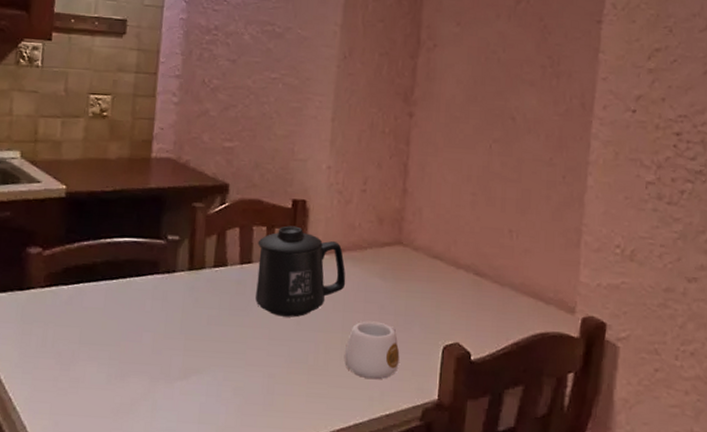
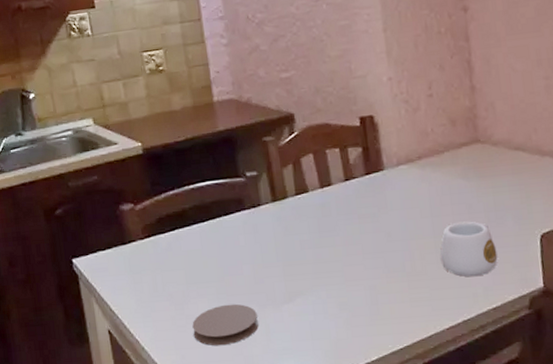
coaster: none [73,371,147,417] -> present [192,303,258,346]
mug: present [255,225,346,317] -> none [333,142,429,231]

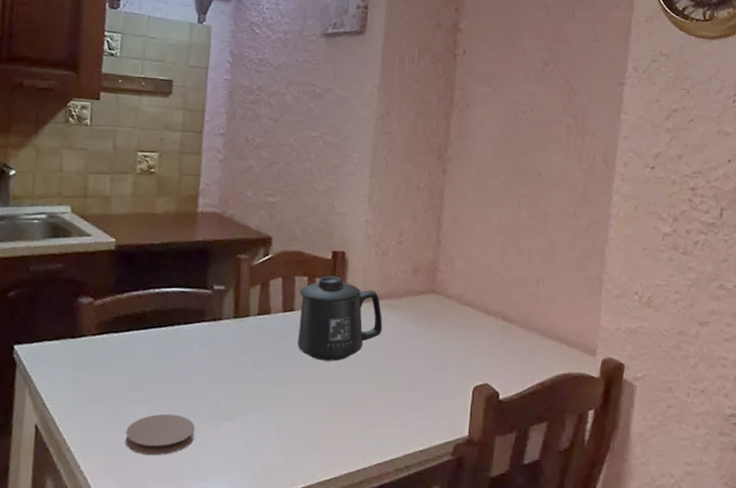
mug: none [333,142,429,231] -> present [297,275,383,361]
mug: present [440,221,498,277] -> none [381,364,433,418]

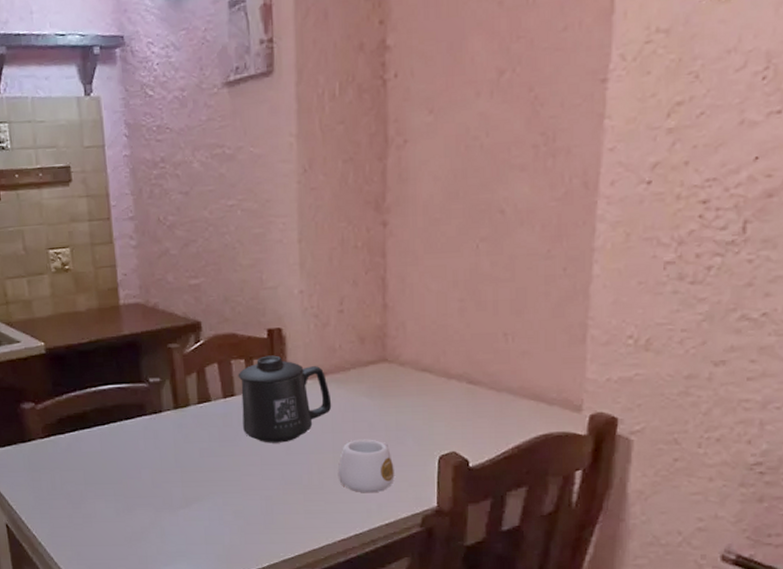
coaster: present [125,413,195,456] -> none [89,506,154,545]
mug: none [381,364,433,418] -> present [337,439,395,493]

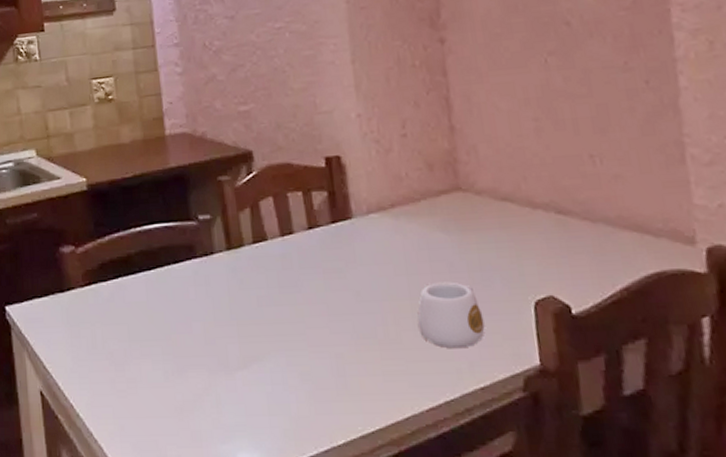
mug: present [238,355,332,443] -> none [295,186,404,289]

